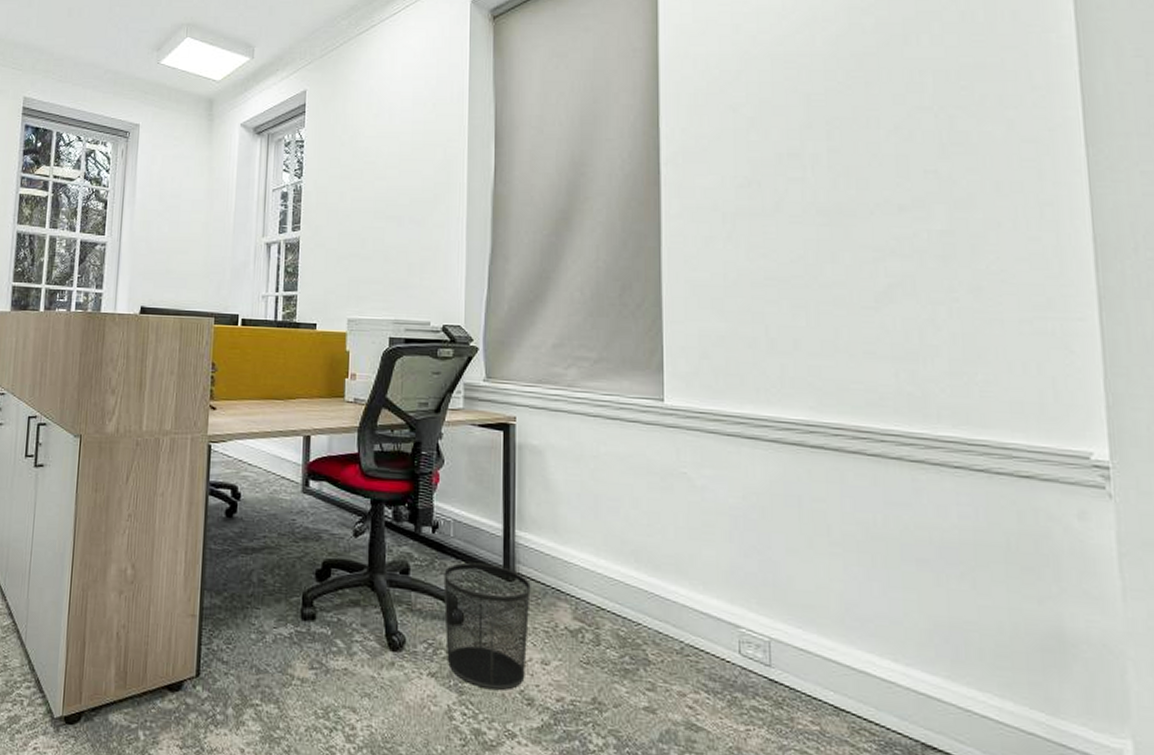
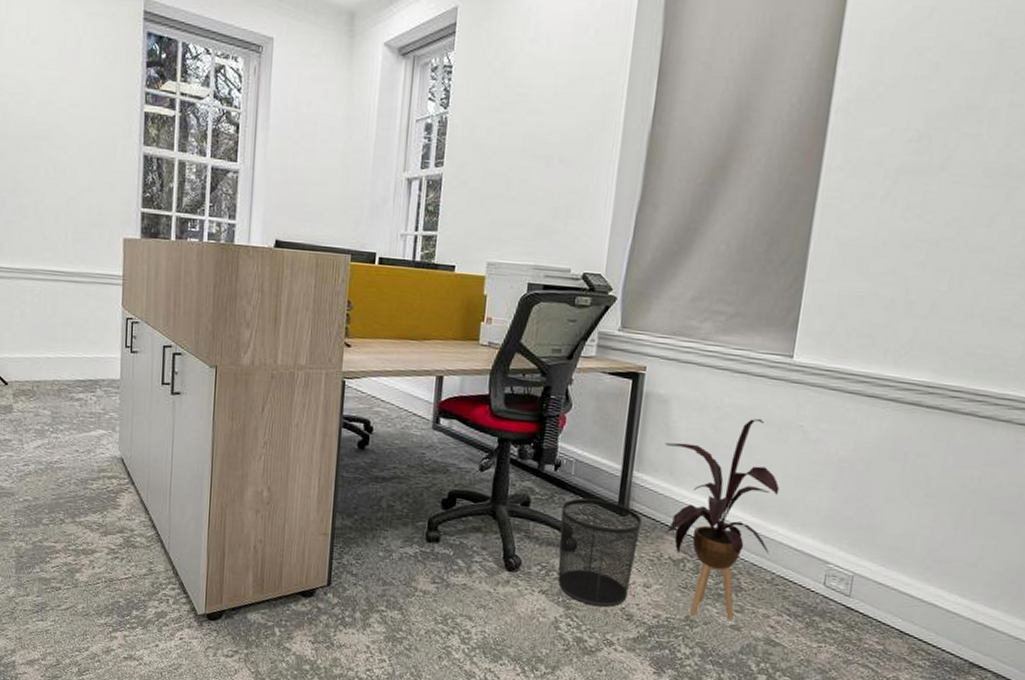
house plant: none [544,467,673,701] -> present [664,419,780,620]

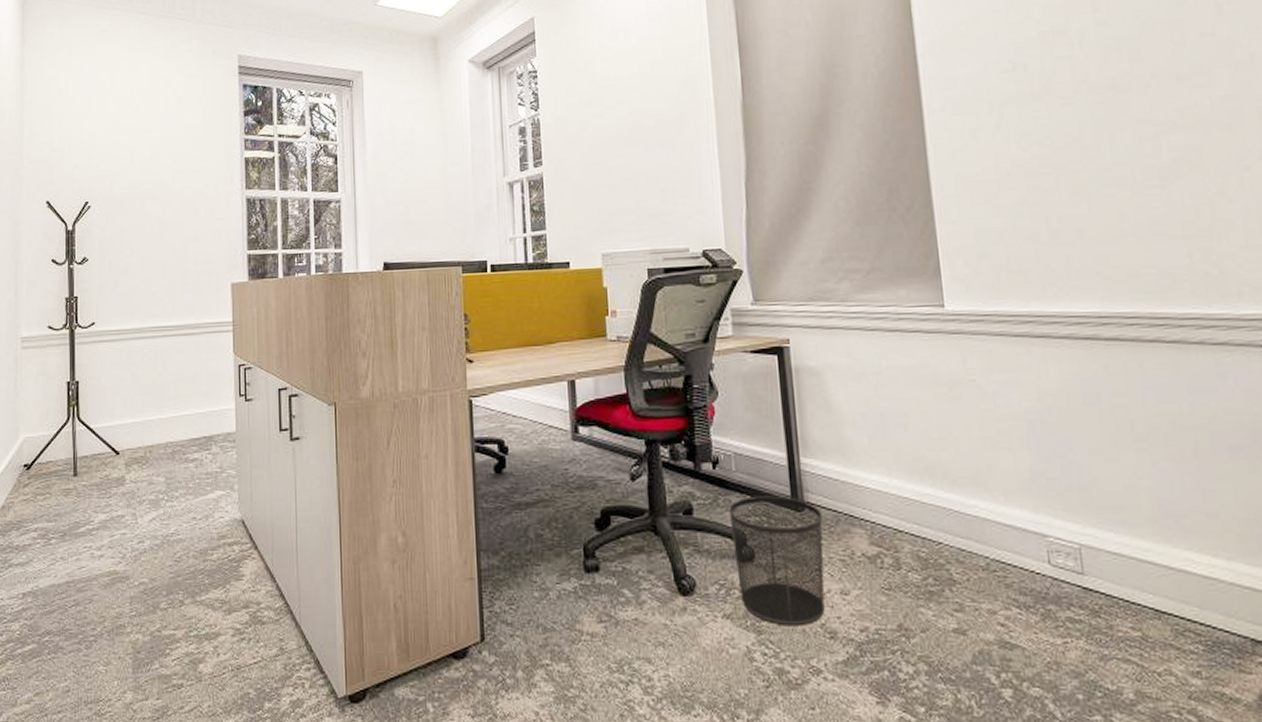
house plant: present [664,419,780,620] -> none [827,379,974,624]

